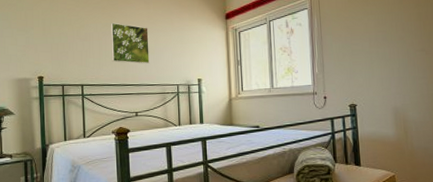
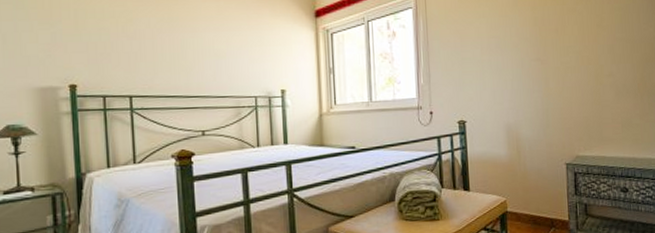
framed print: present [110,22,150,64] -> none [168,17,220,71]

